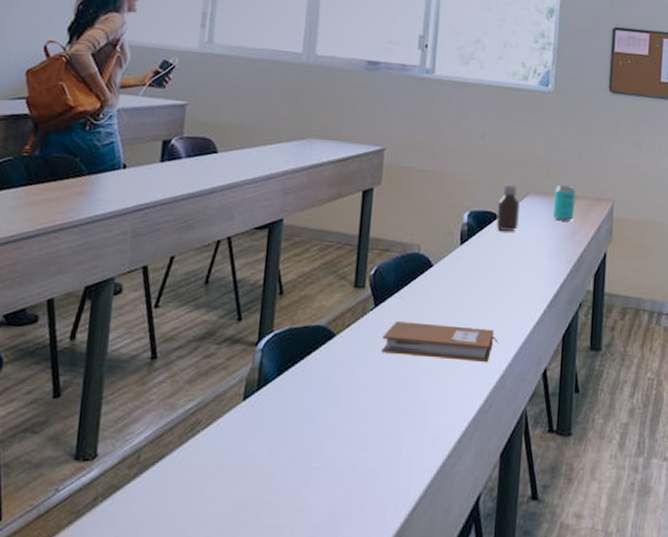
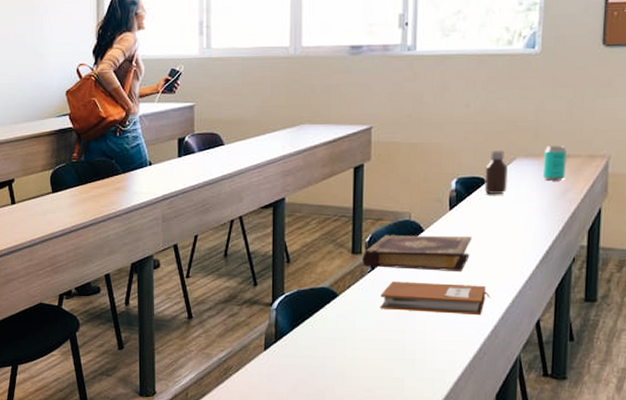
book: none [365,267,482,314] -> present [362,234,472,272]

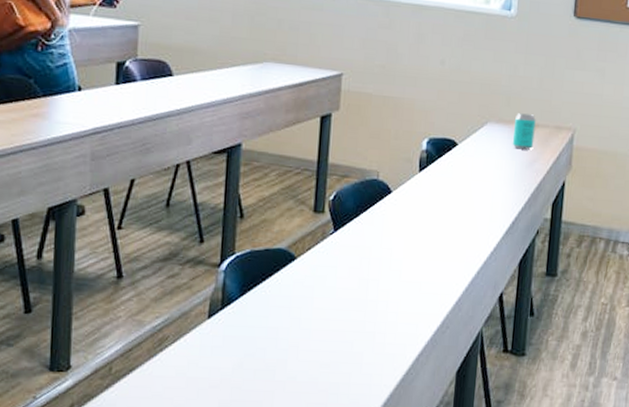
book: present [362,234,472,272] -> none [325,193,440,239]
notebook: present [380,281,490,316] -> none [341,246,456,287]
bottle: present [484,149,508,194] -> none [455,112,479,159]

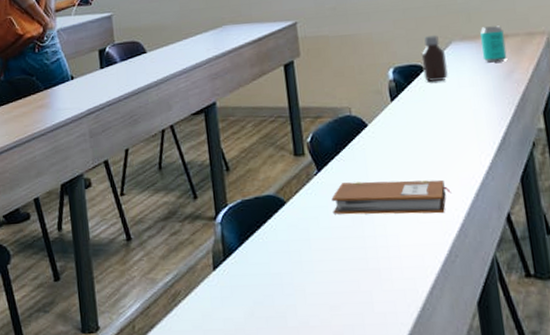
notebook: none [341,246,456,287] -> present [331,180,451,215]
bottle: none [455,112,479,159] -> present [421,34,448,81]

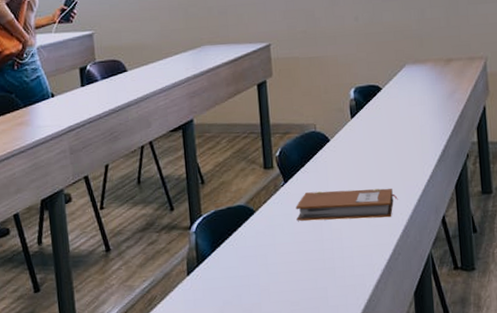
bottle: present [421,34,448,81] -> none [379,57,401,100]
beverage can: present [480,26,507,63] -> none [430,51,451,84]

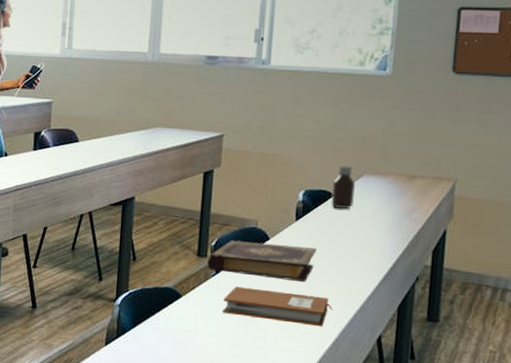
book: none [274,142,375,181] -> present [207,239,317,283]
bottle: none [379,57,401,100] -> present [331,165,355,209]

